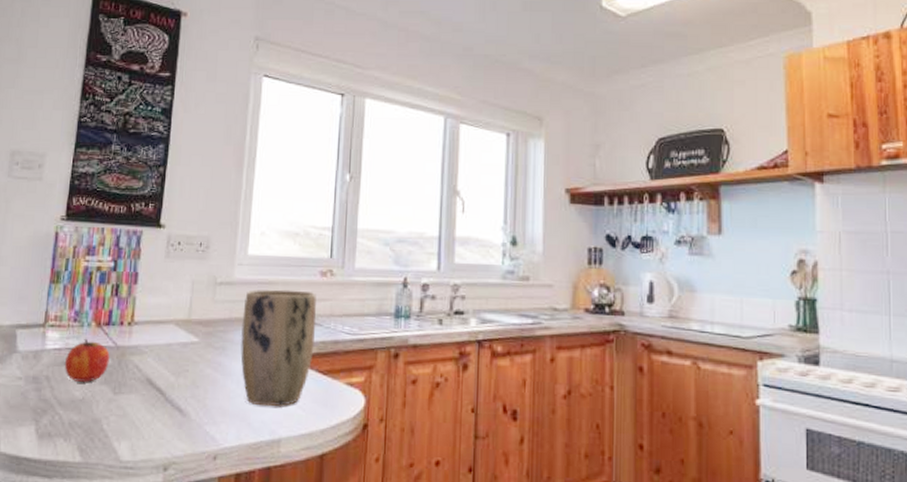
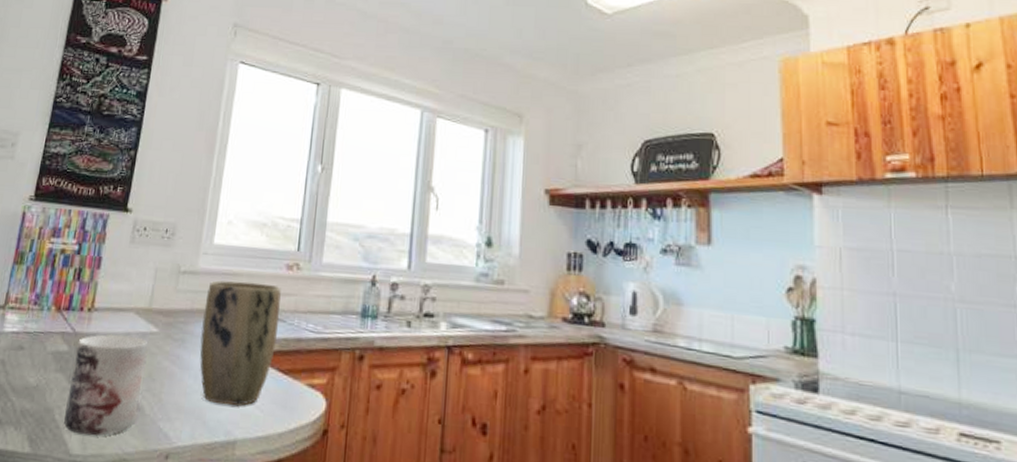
fruit: present [64,338,110,382] -> none [21,322,68,369]
mug: none [112,346,189,443] -> present [64,335,147,436]

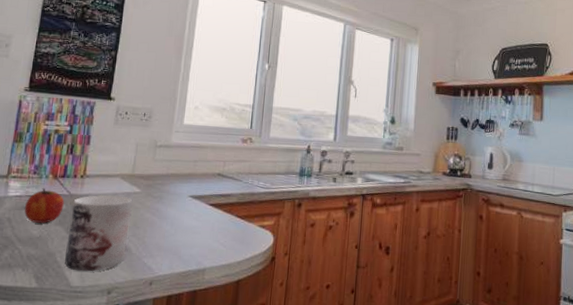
fruit: none [21,322,68,369] -> present [24,187,64,223]
plant pot: present [199,280,281,406] -> none [175,152,238,244]

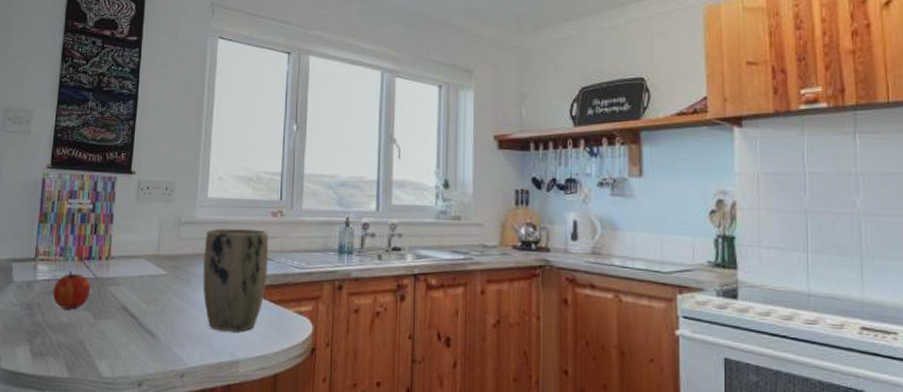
mug: present [65,195,132,272] -> none [94,278,159,362]
plant pot: none [175,152,238,244] -> present [202,228,269,332]

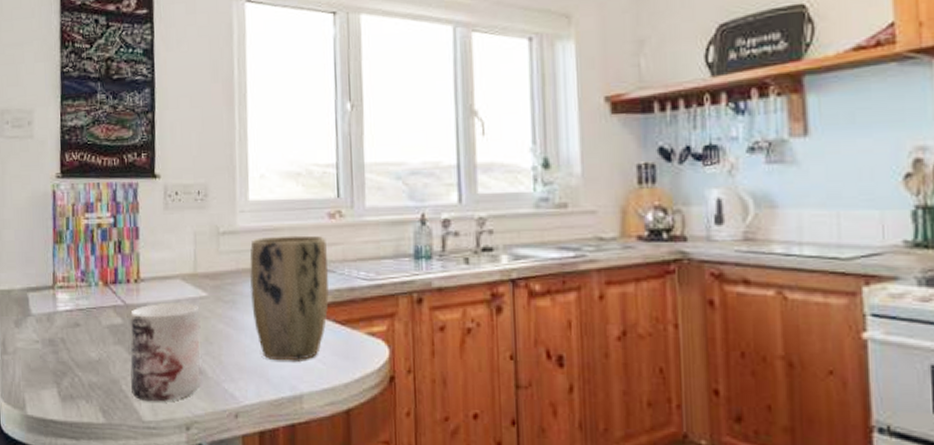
fruit: present [52,270,91,309] -> none [77,298,121,343]
mug: none [94,278,159,362] -> present [130,302,201,402]

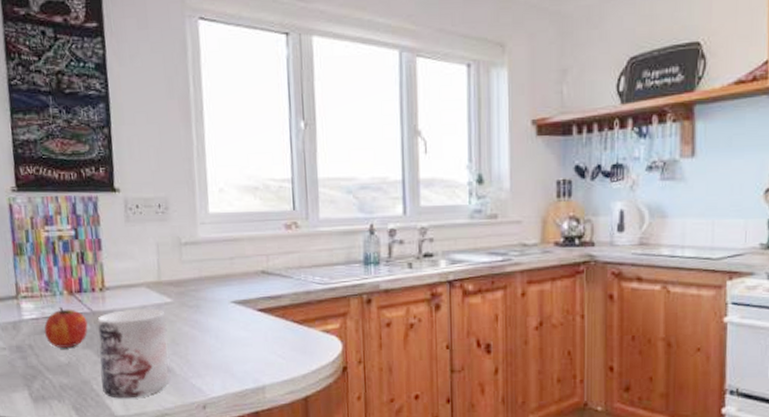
fruit: none [77,298,121,343] -> present [44,306,88,348]
plant pot: present [249,235,329,361] -> none [212,244,287,358]

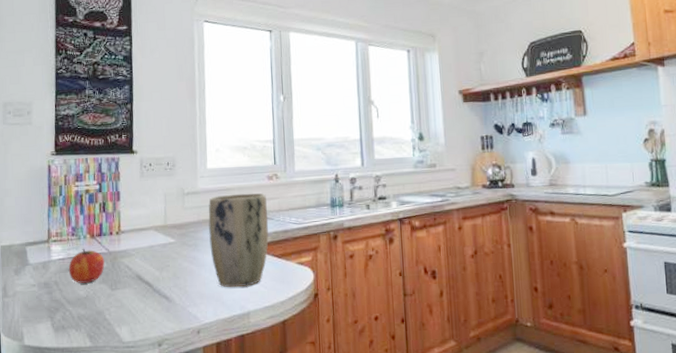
mug: present [97,308,170,399] -> none [112,248,170,327]
plant pot: none [212,244,287,358] -> present [208,193,269,288]

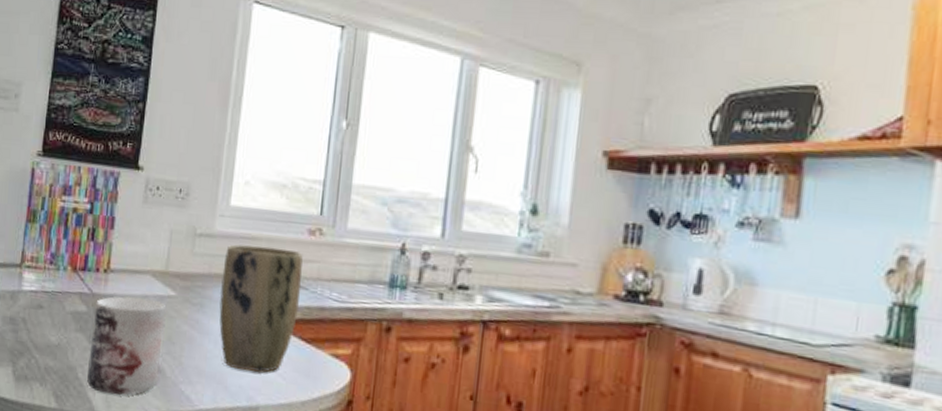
fruit: present [68,248,105,283] -> none [40,282,86,328]
mug: none [112,248,170,327] -> present [87,296,165,395]

